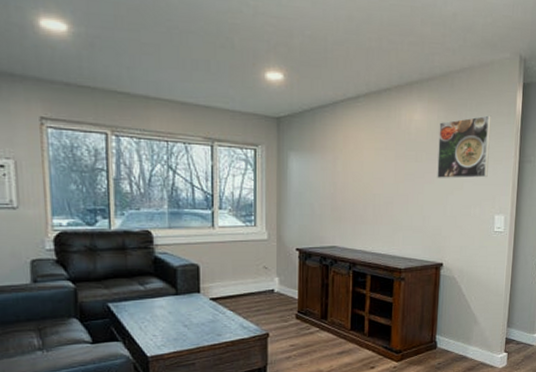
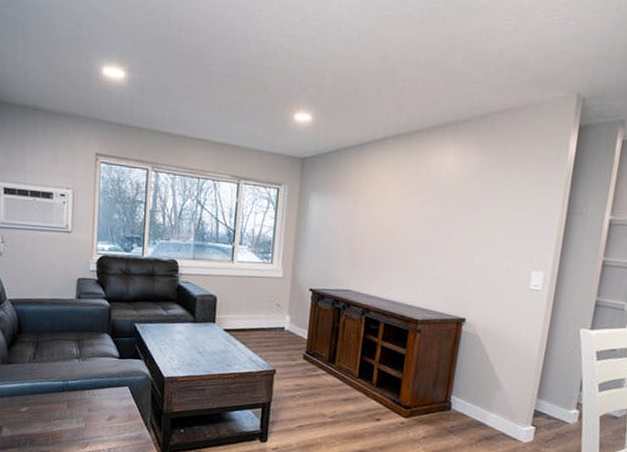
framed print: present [437,115,491,179] -> none [466,160,537,229]

